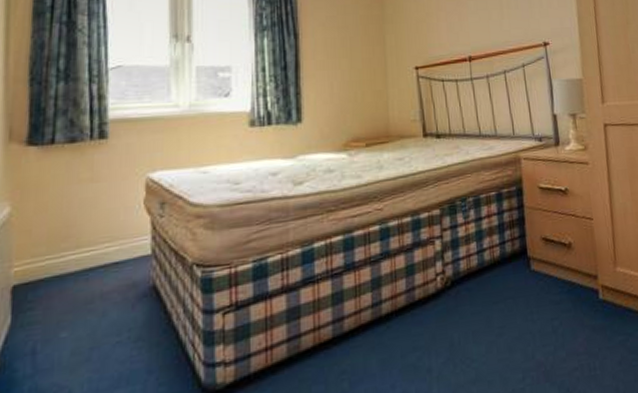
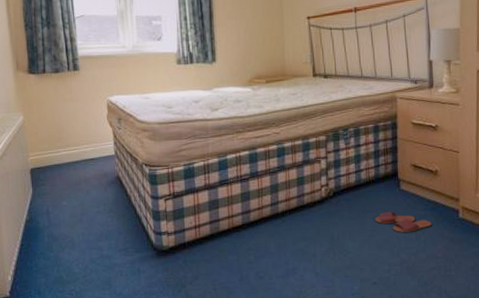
slippers: none [503,299,569,326] -> present [375,211,432,232]

